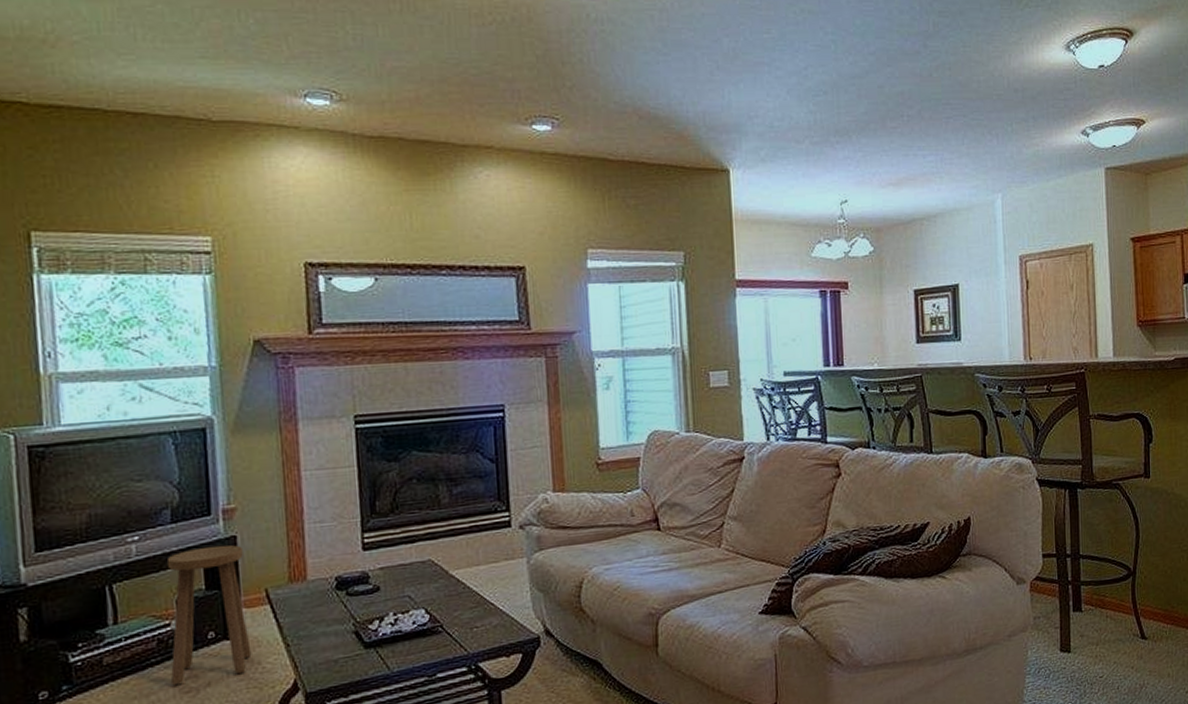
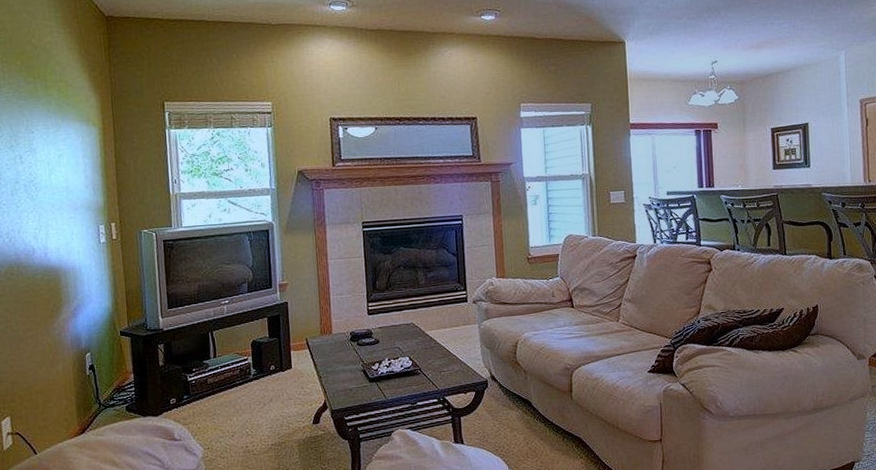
stool: present [166,544,252,686] -> none [245,308,298,400]

